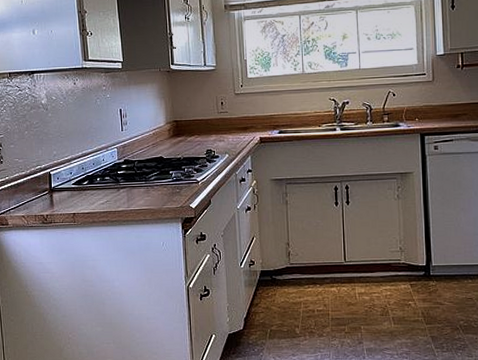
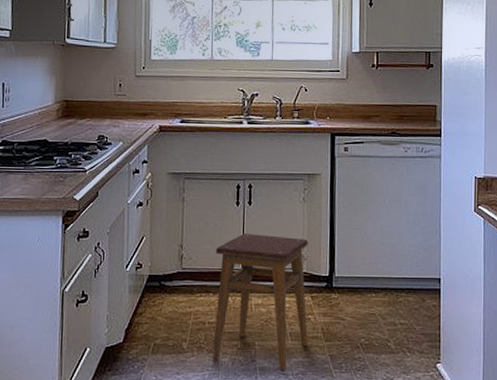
stool: none [319,230,409,351] -> present [212,233,308,371]

